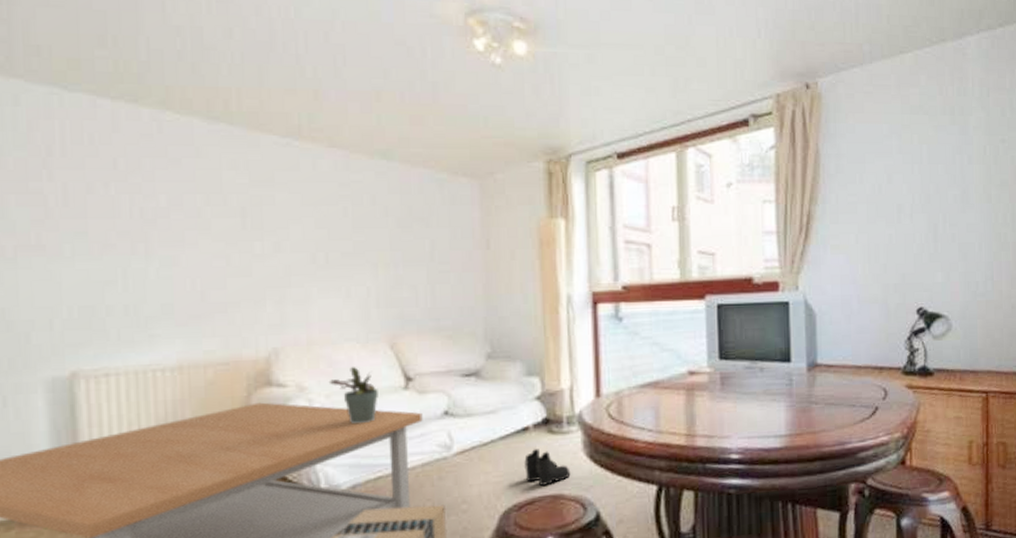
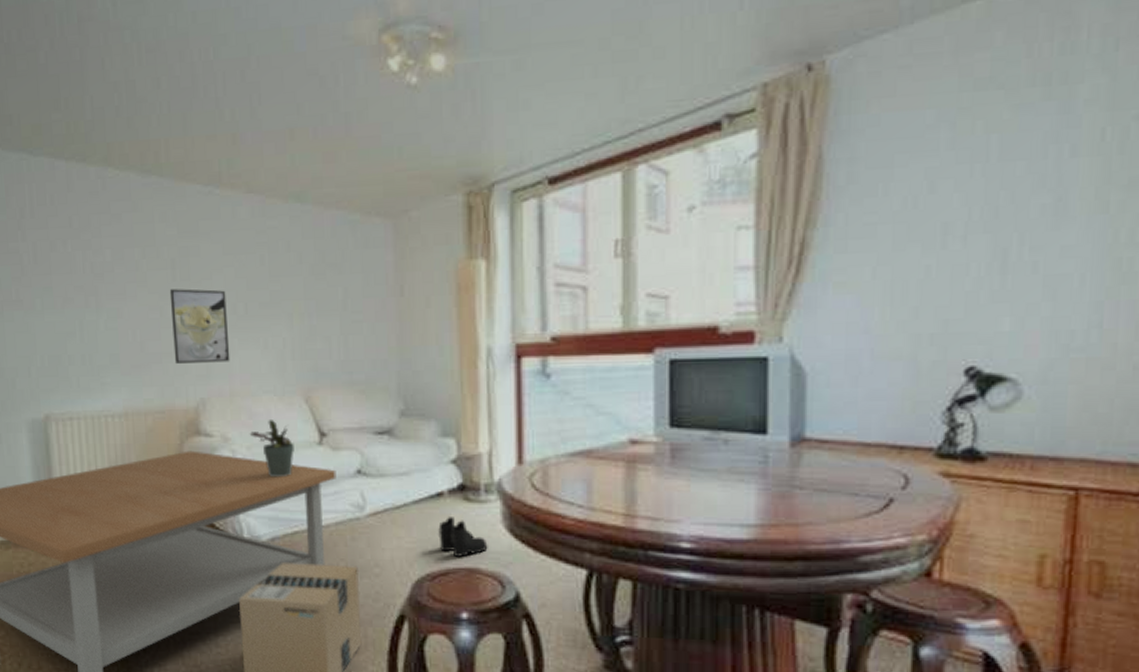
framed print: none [238,237,308,314] -> present [169,288,230,365]

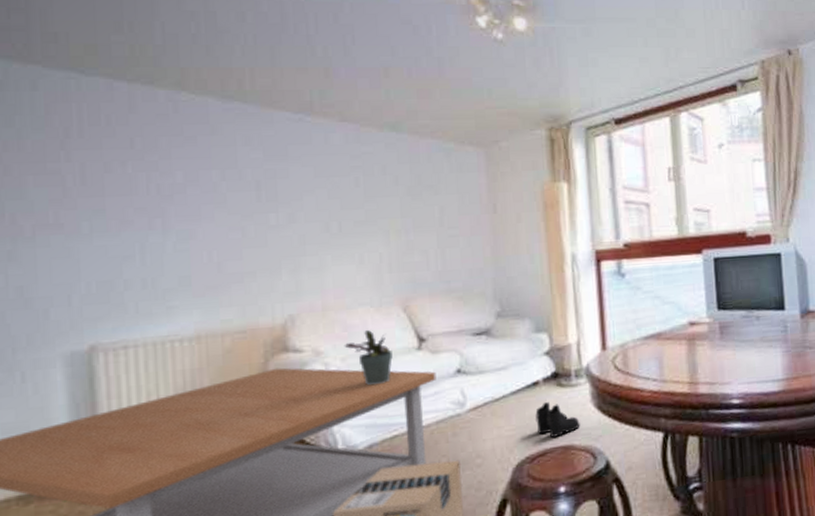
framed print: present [169,288,230,365] -> none [253,209,323,284]

